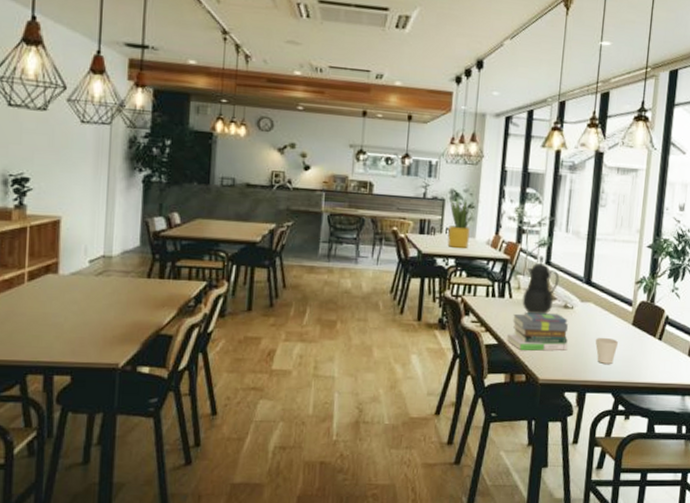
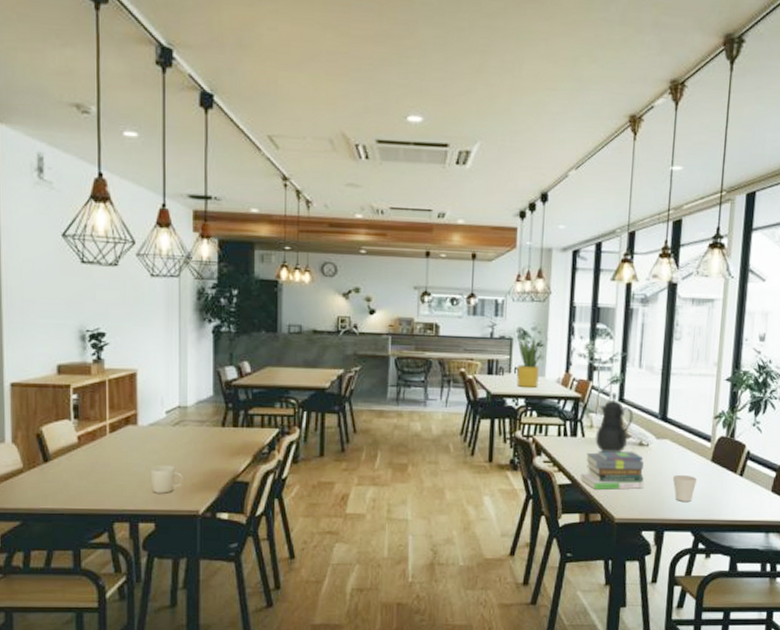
mug: none [68,315,104,345] -> present [150,465,183,494]

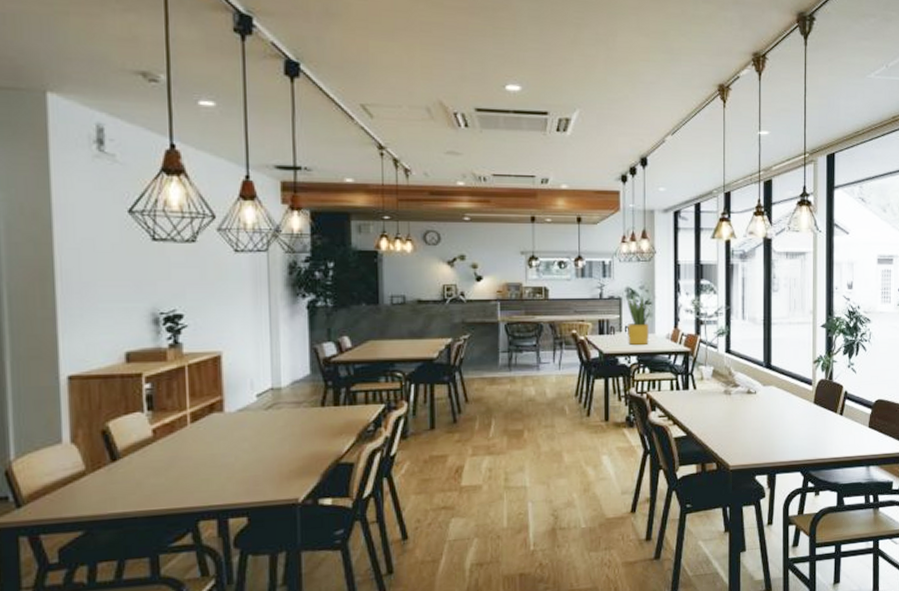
mug: present [150,465,183,494] -> none [240,452,279,484]
books: present [581,450,644,490] -> none [695,400,754,439]
coffeepot: present [595,393,634,453] -> none [706,345,741,403]
cup: present [673,474,696,502] -> none [781,418,802,444]

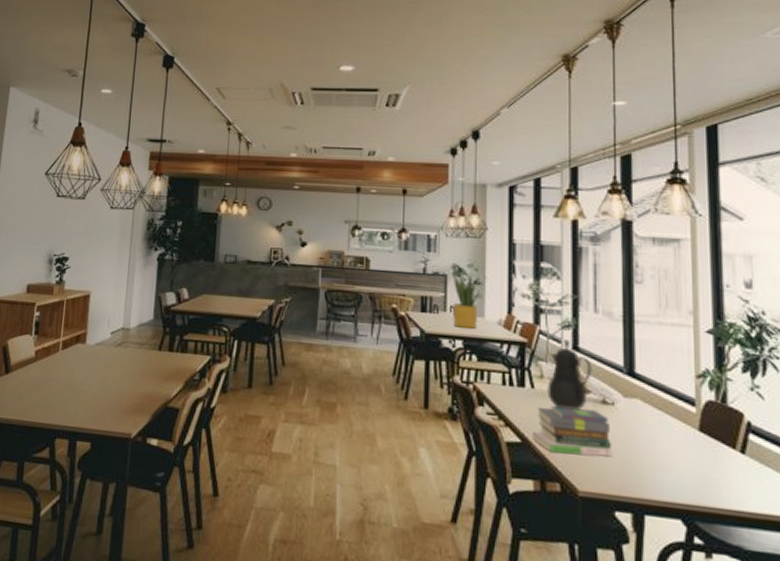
books: none [695,400,754,439] -> present [532,405,611,457]
coffeepot: none [706,345,741,403] -> present [547,339,592,411]

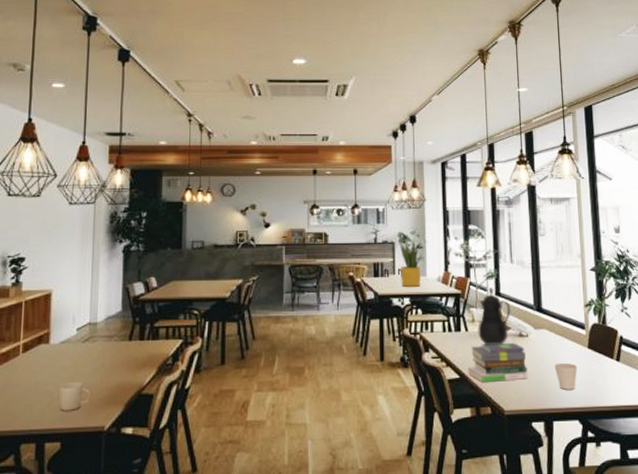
mug: none [91,384,120,414] -> present [58,381,91,411]
cup: none [650,443,682,480] -> present [555,362,577,390]

